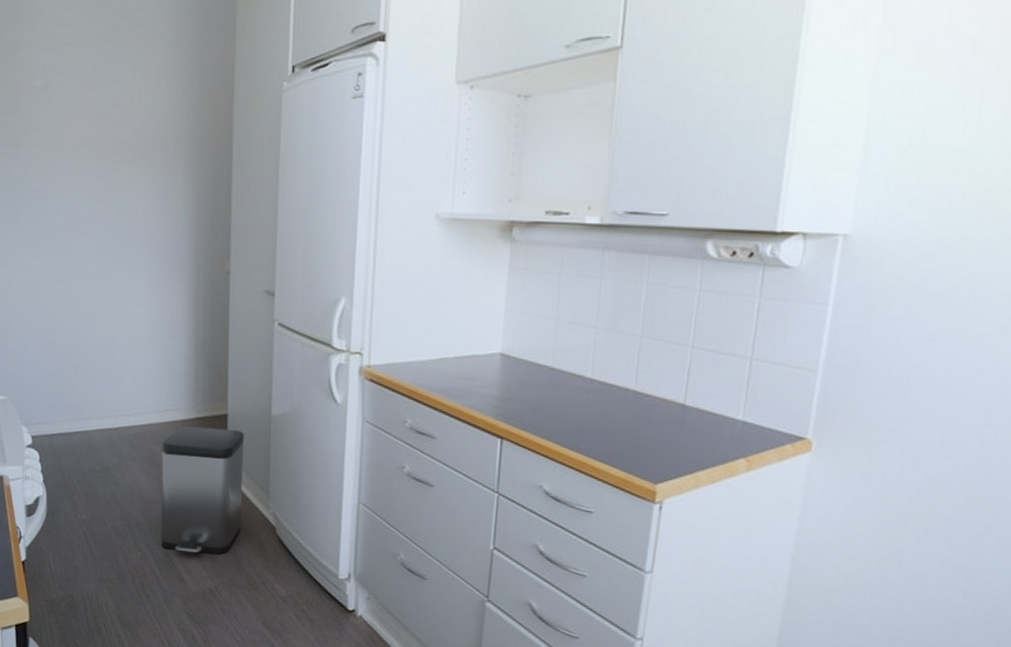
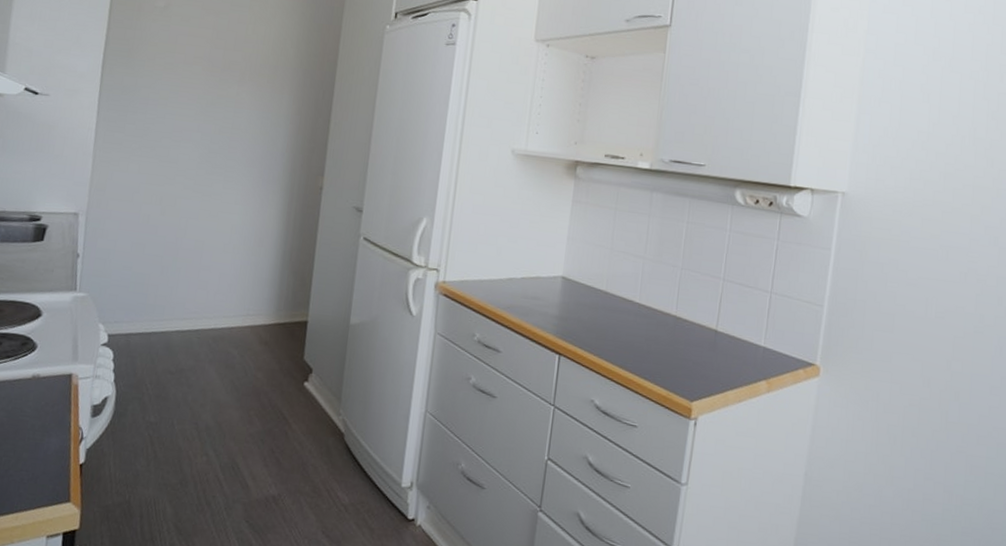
pedal bin: present [160,425,244,555] -> none [228,330,322,461]

